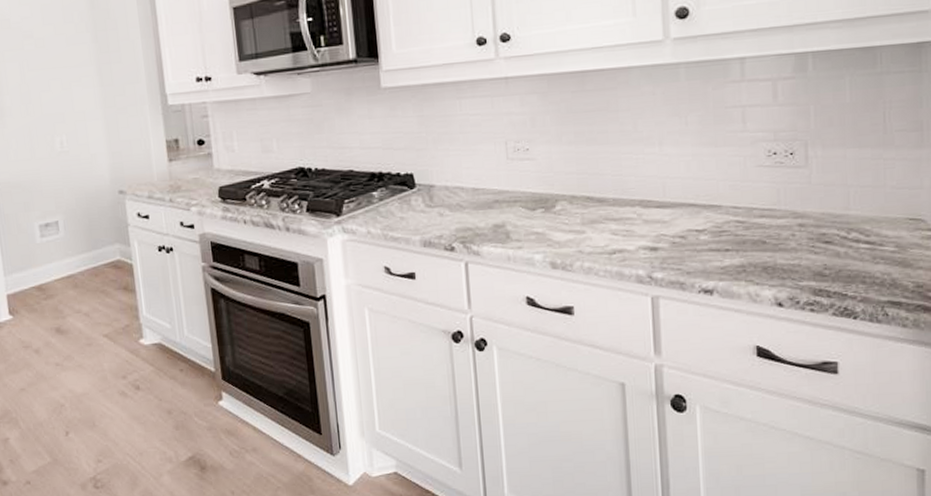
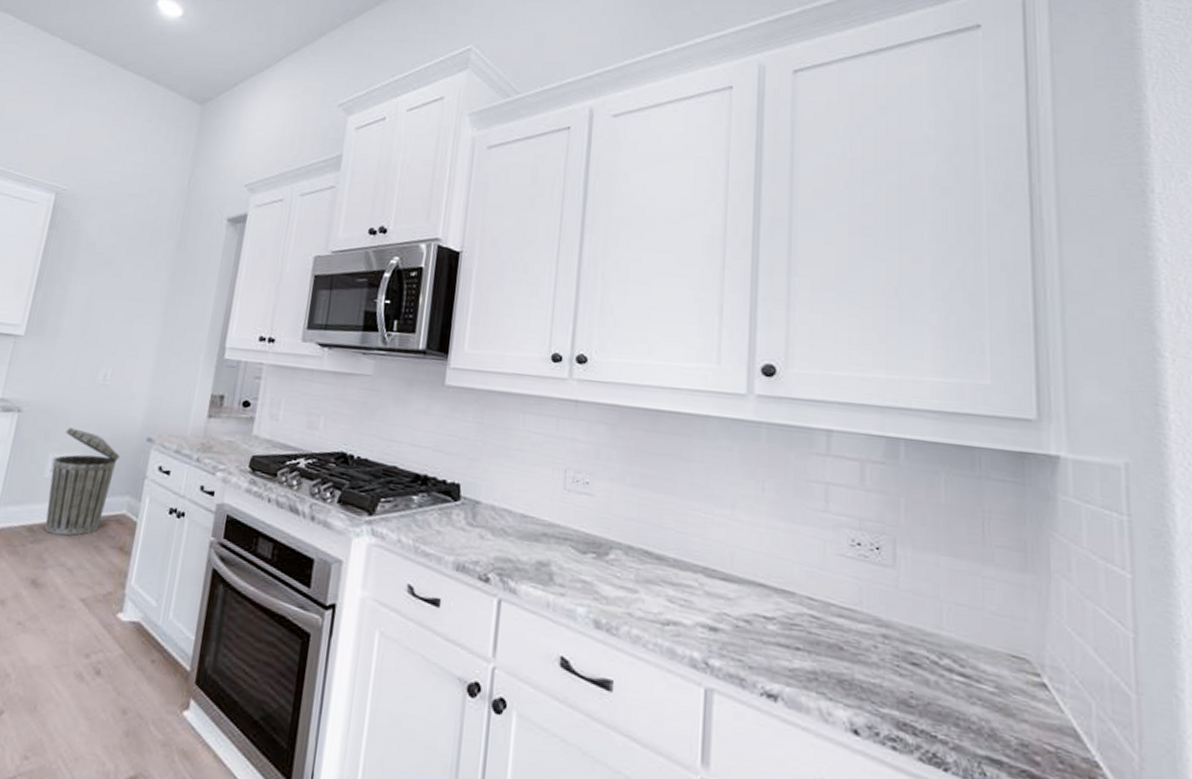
trash can: none [40,196,100,289] -> present [45,428,120,536]

